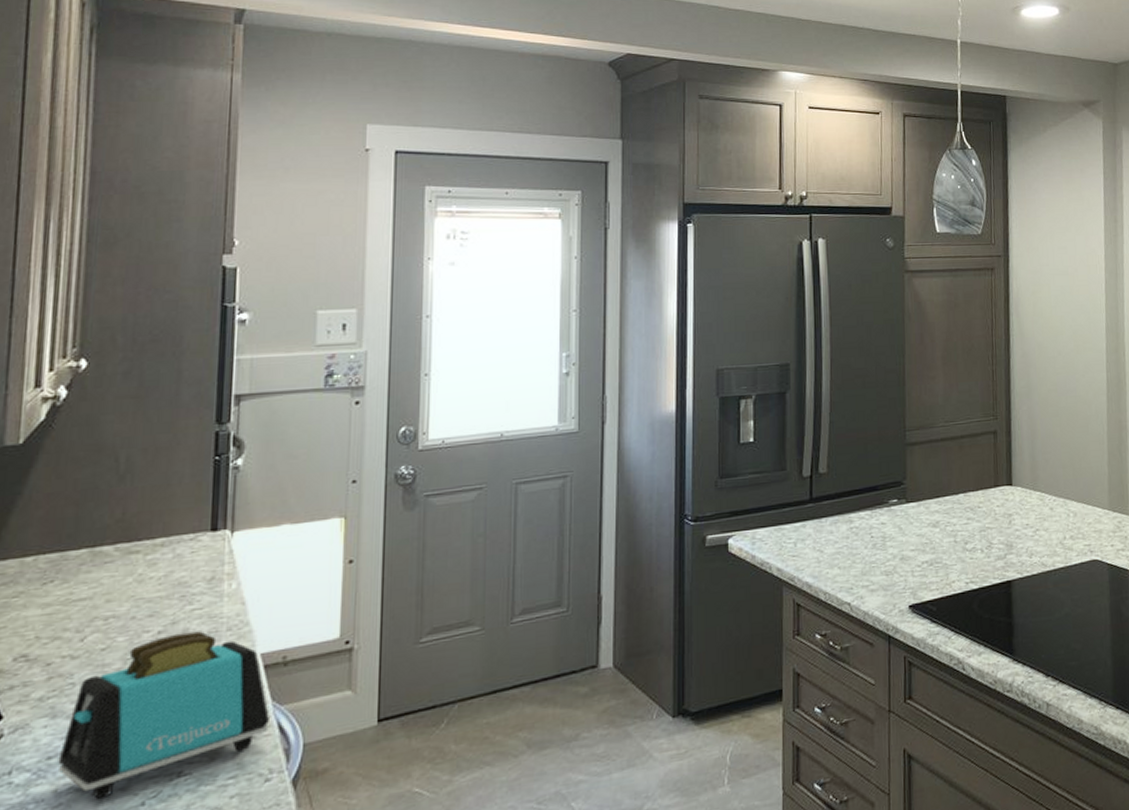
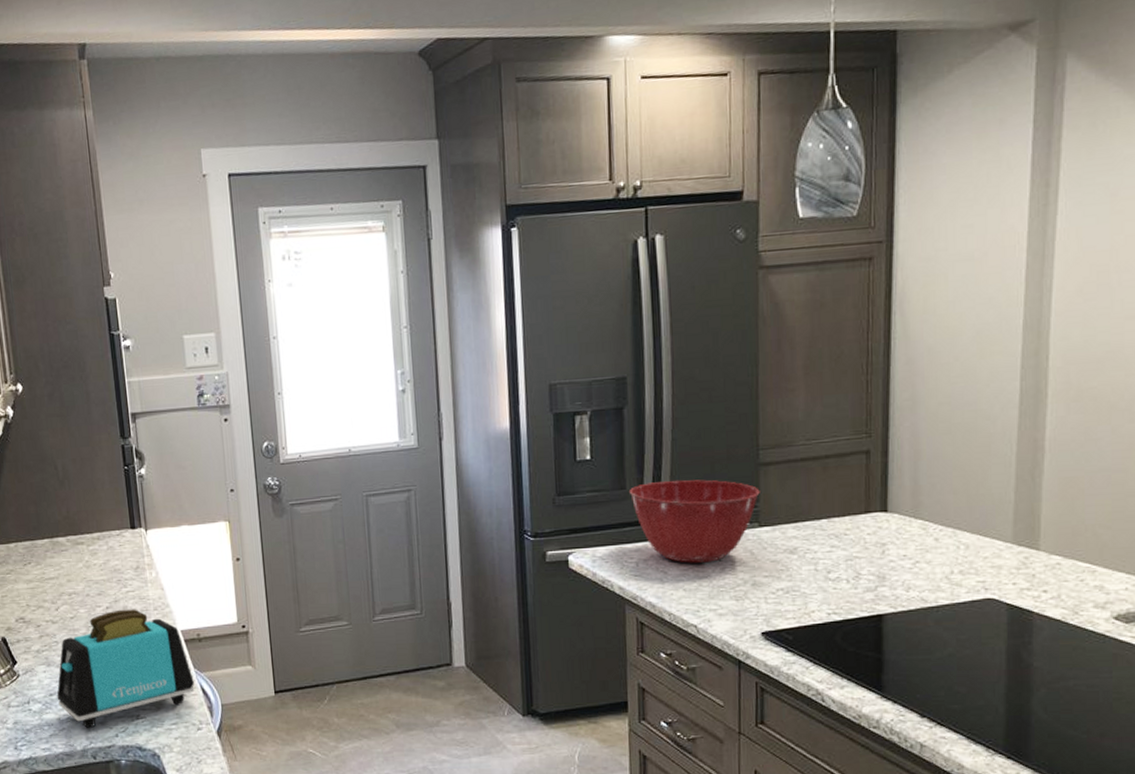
mixing bowl: none [789,459,907,541] -> present [628,479,760,563]

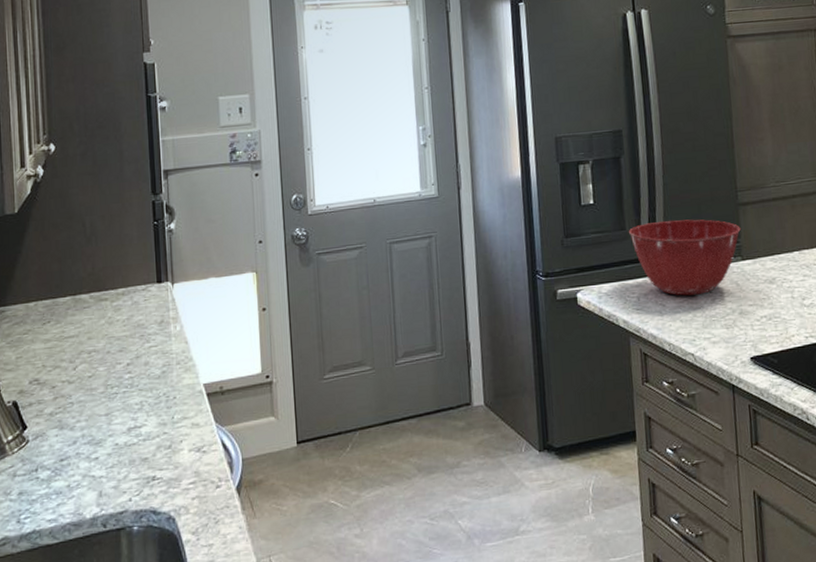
toaster: present [57,609,195,728] -> none [68,364,215,494]

